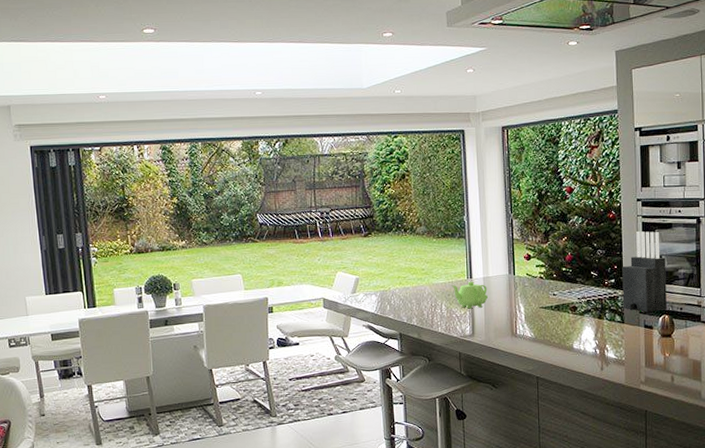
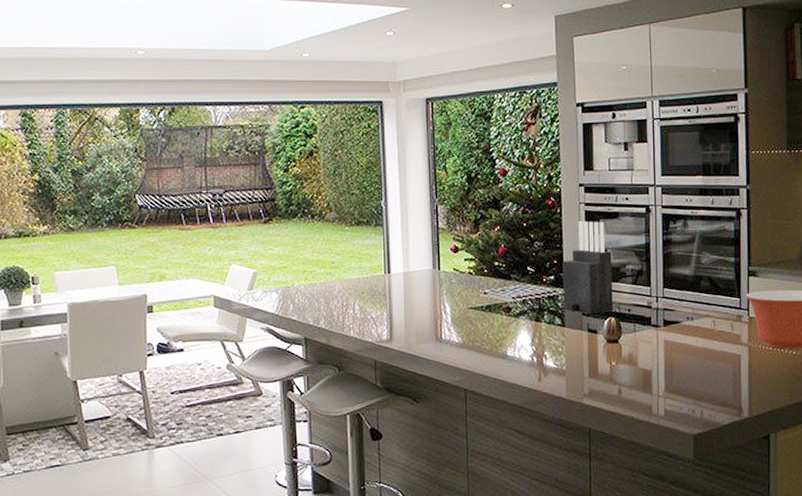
teapot: present [451,281,488,309] -> none [365,277,408,310]

